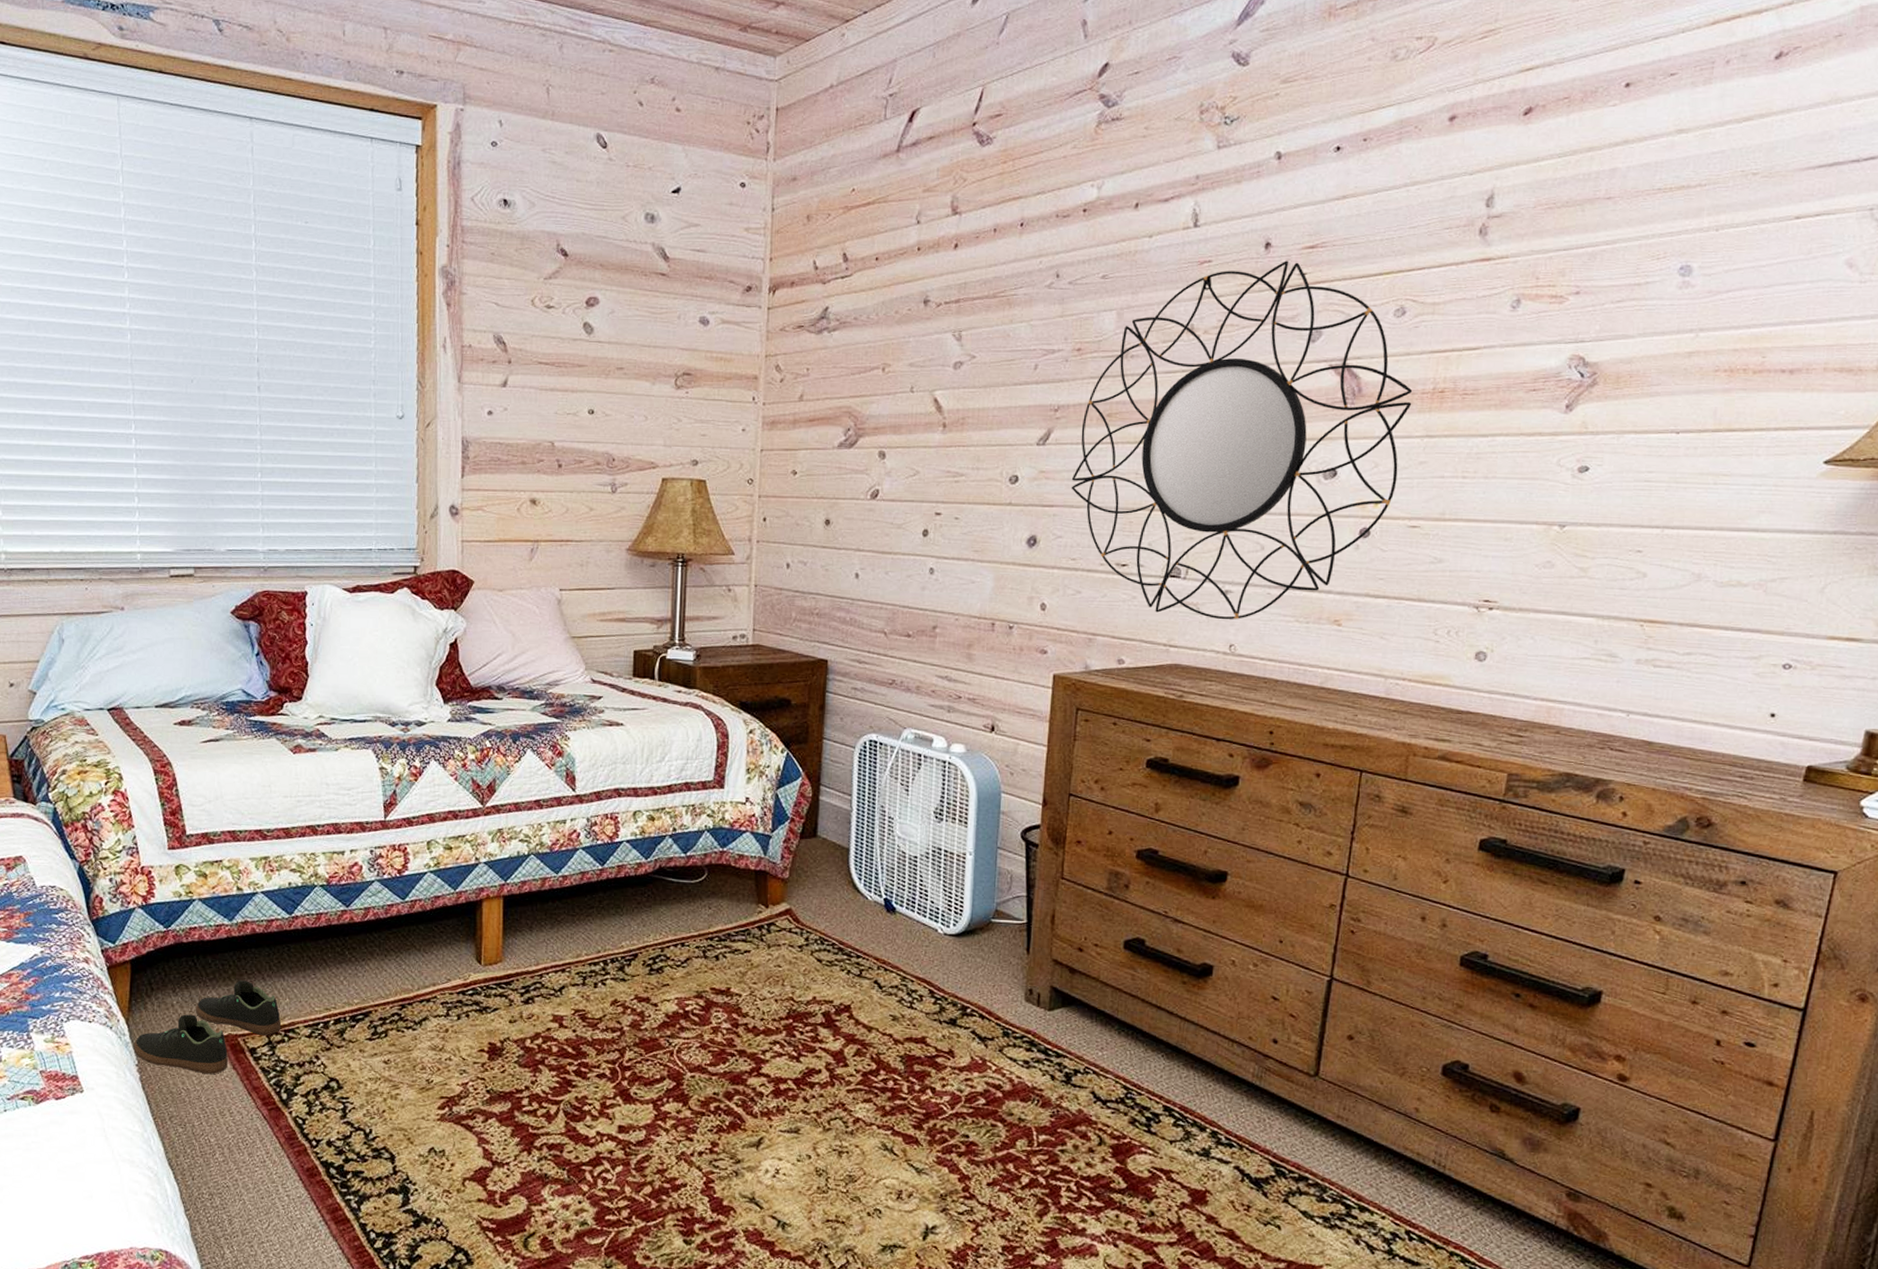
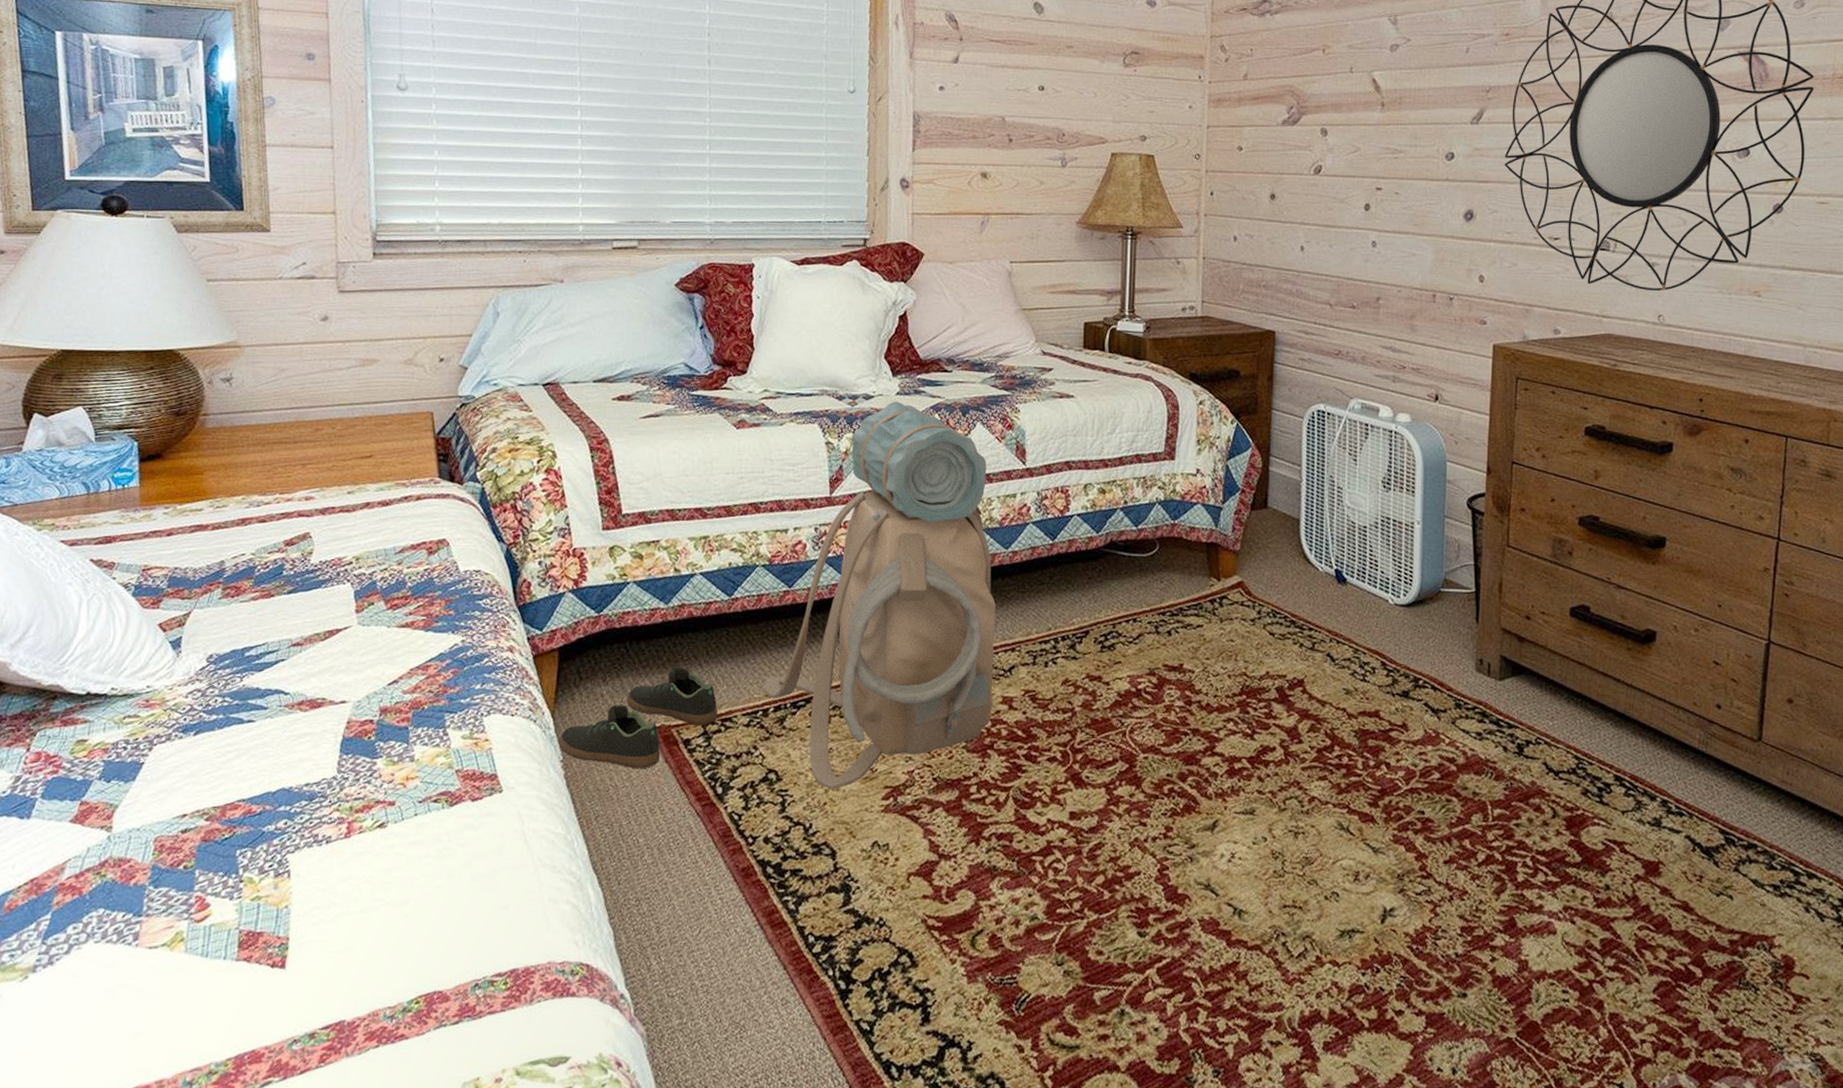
backpack: none [324,728,547,1099] -> present [764,401,996,790]

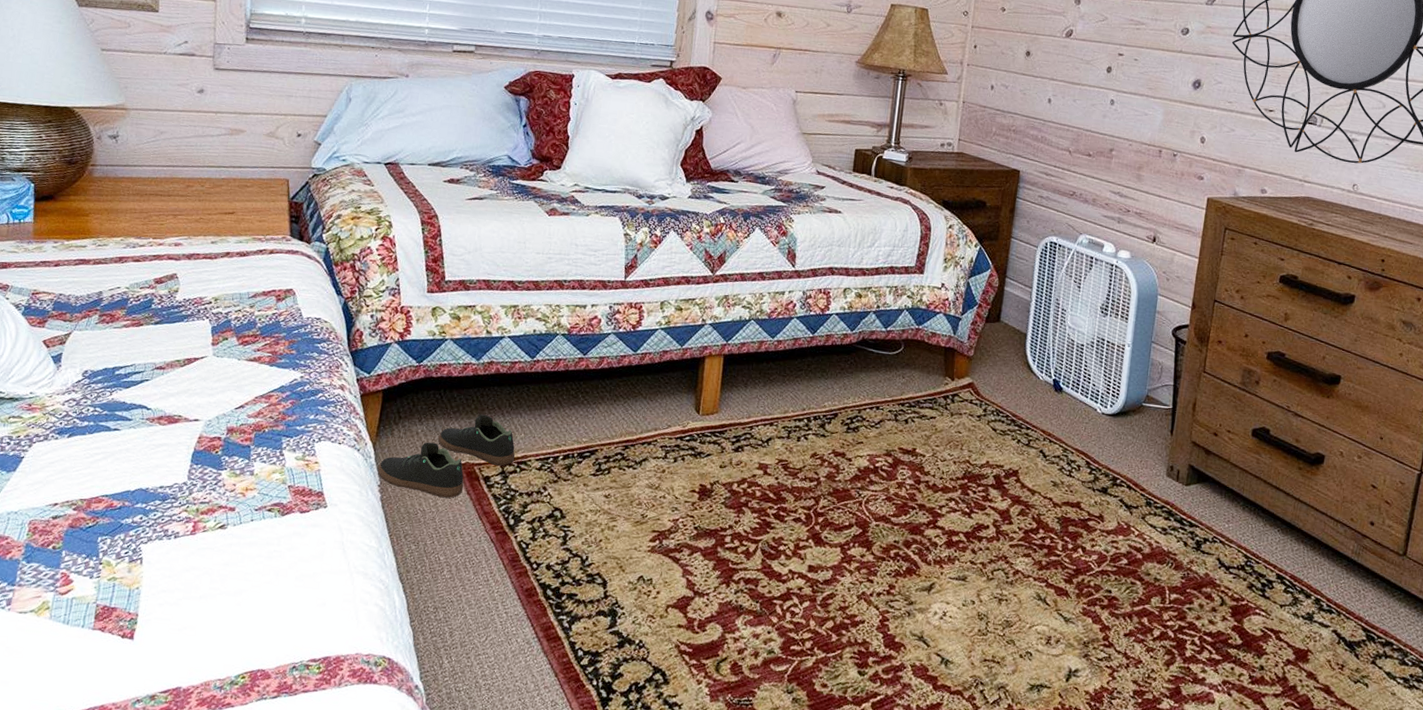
backpack: present [764,401,996,790] -> none [556,203,762,530]

